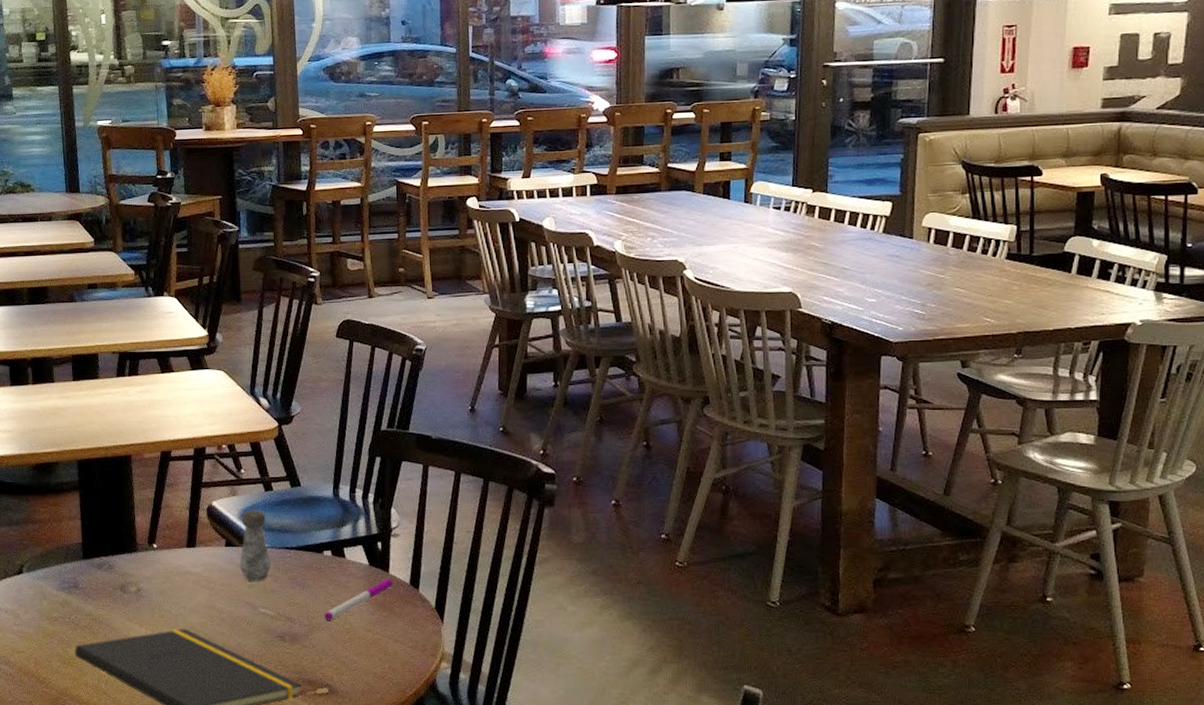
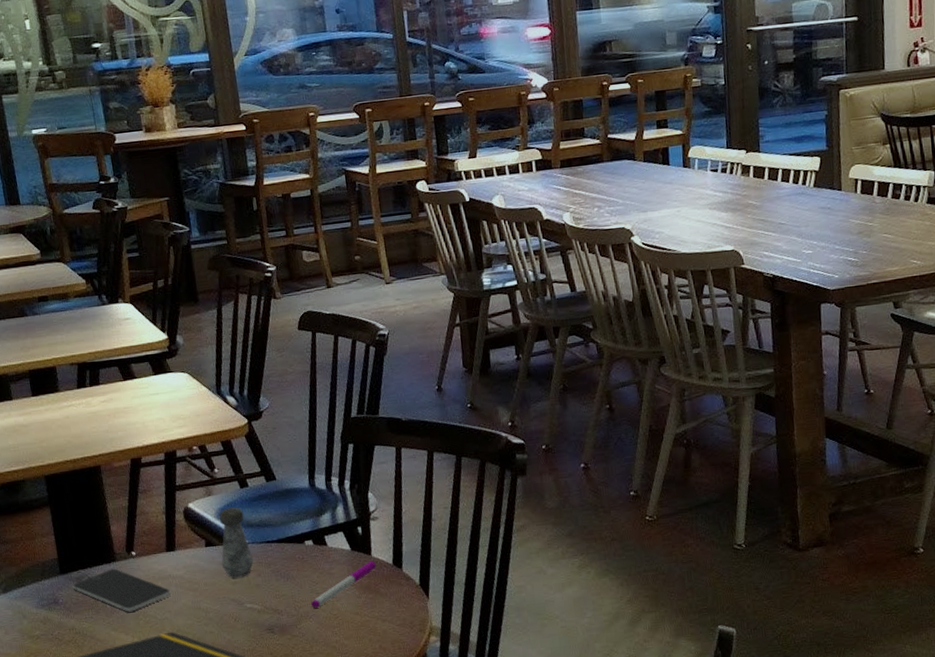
smartphone: none [93,559,188,604] -> present [72,568,172,612]

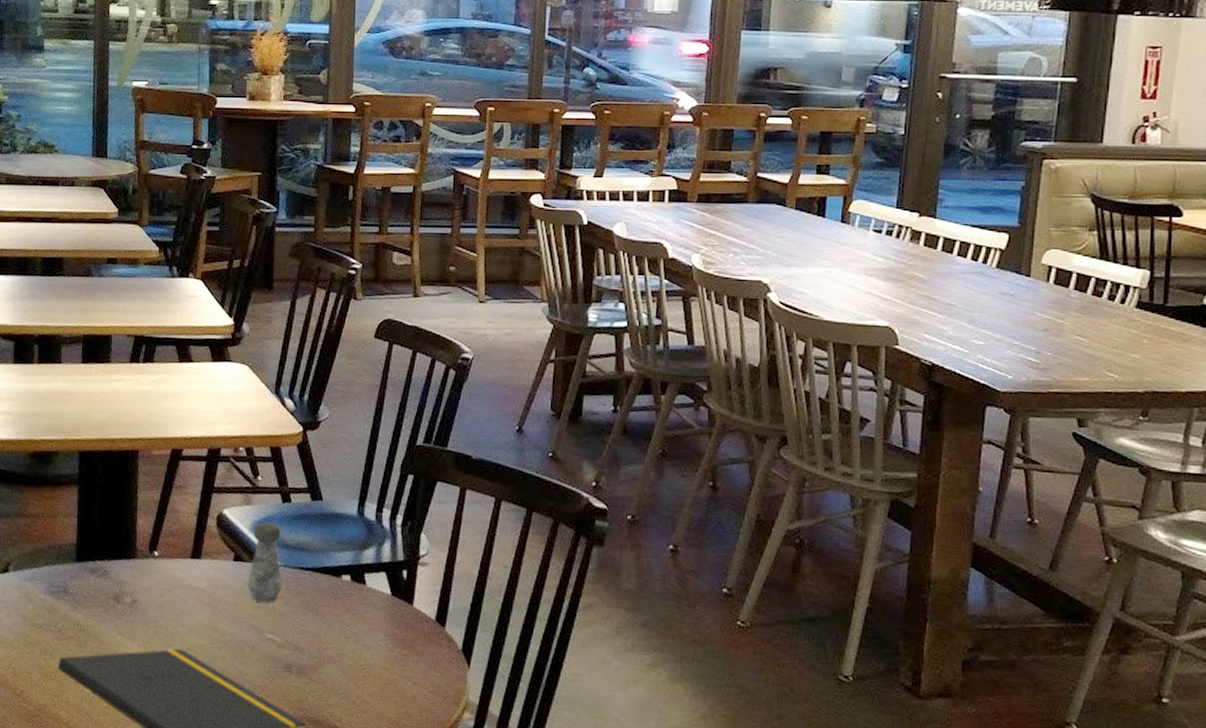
smartphone: present [72,568,172,612] -> none [86,566,188,618]
pen: present [311,561,376,608] -> none [337,611,416,654]

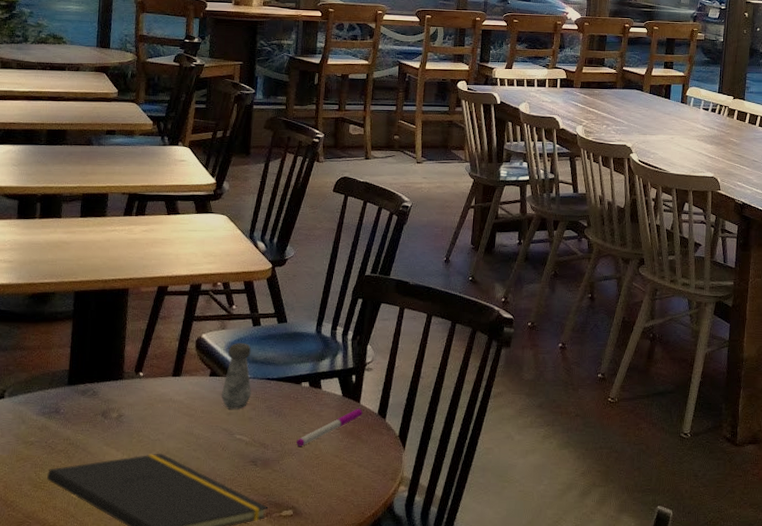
pen: none [337,611,416,654] -> present [296,408,362,446]

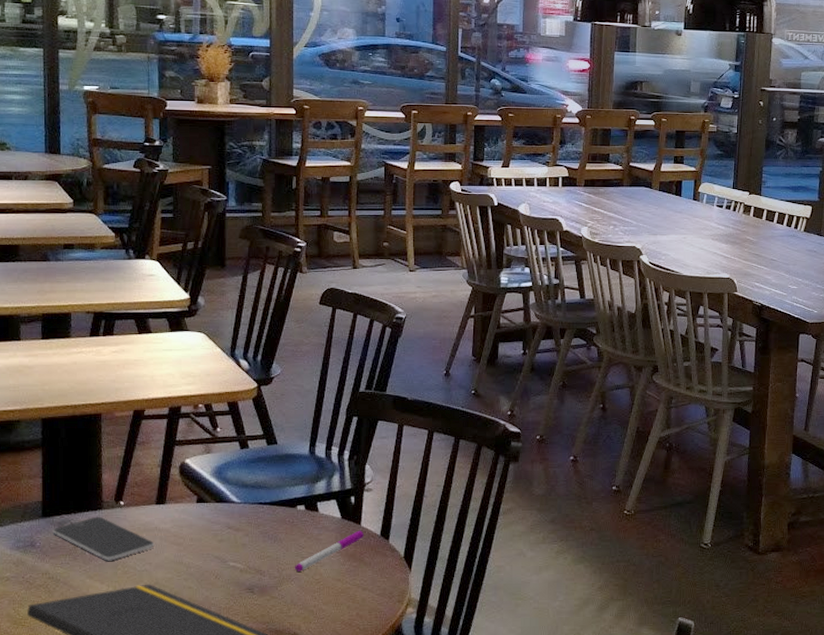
smartphone: none [76,386,169,429] -> present [53,516,155,561]
salt shaker: present [221,343,252,409] -> none [210,467,244,536]

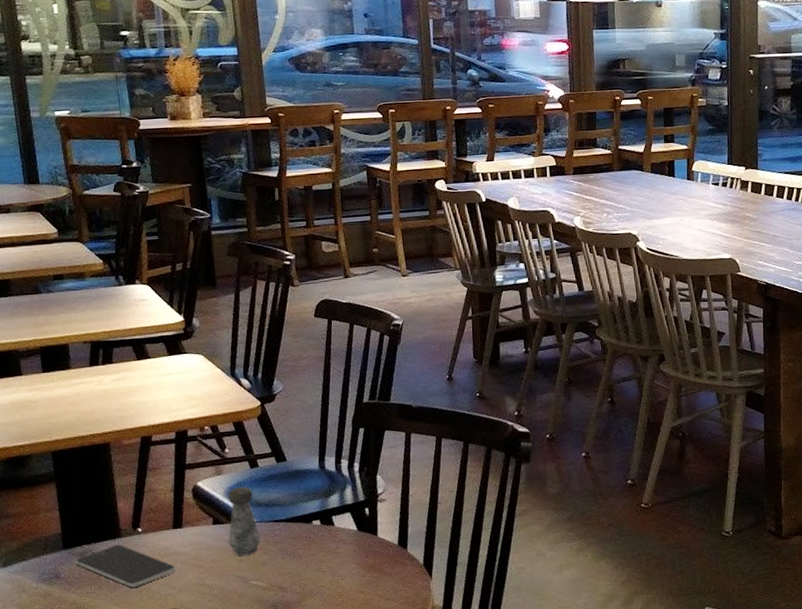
salt shaker: none [210,467,244,536] -> present [228,487,261,556]
pen: present [295,530,364,572] -> none [316,541,382,586]

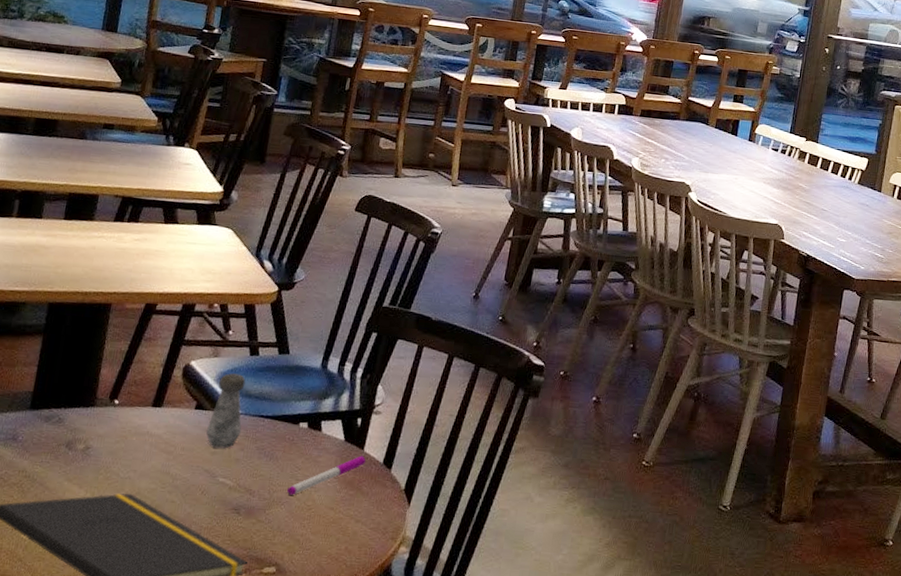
smartphone: present [75,544,177,588] -> none [38,413,144,464]
pen: none [316,541,382,586] -> present [287,455,366,495]

